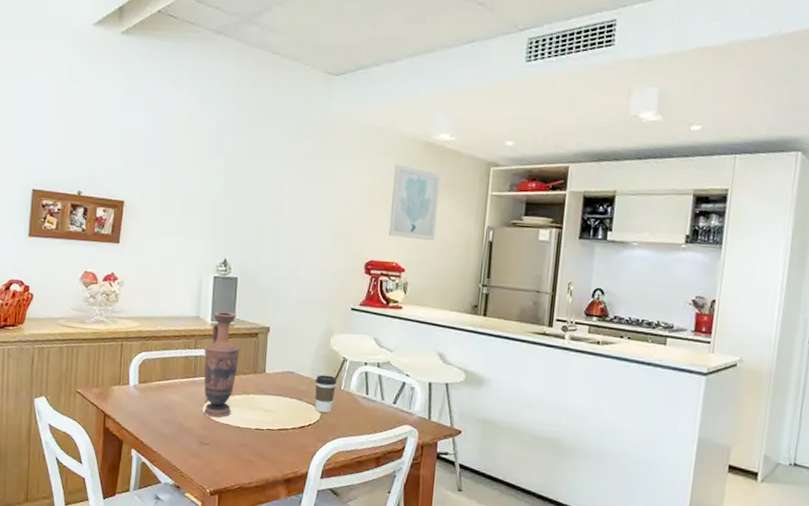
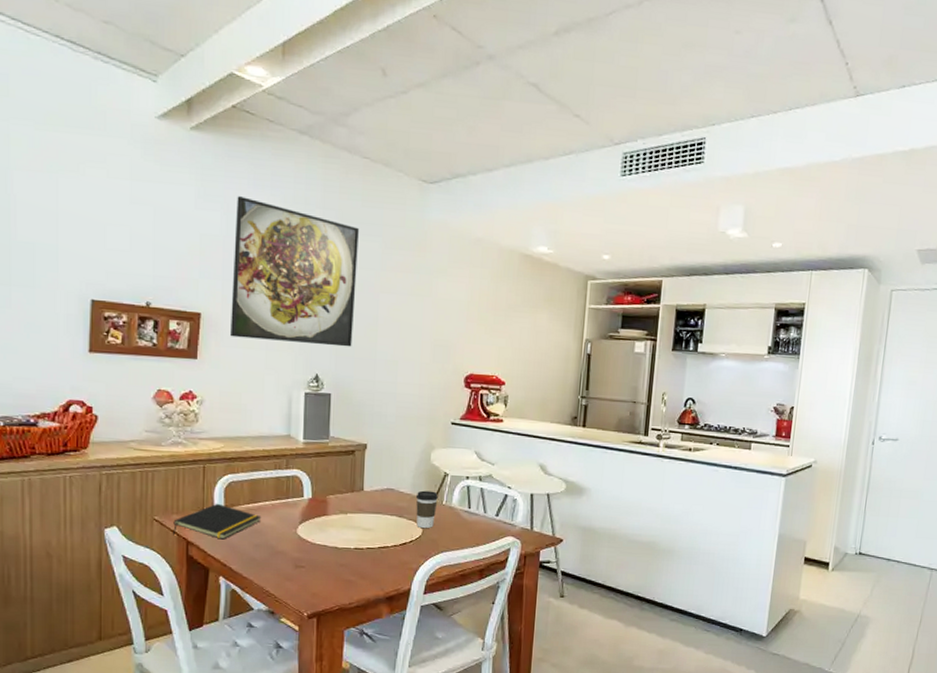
notepad: none [93,379,171,414] -> present [173,503,262,540]
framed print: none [149,93,268,233] -> present [230,196,359,347]
vase: present [203,311,240,418] -> none [296,429,336,539]
wall art: present [388,164,440,241] -> none [487,276,539,354]

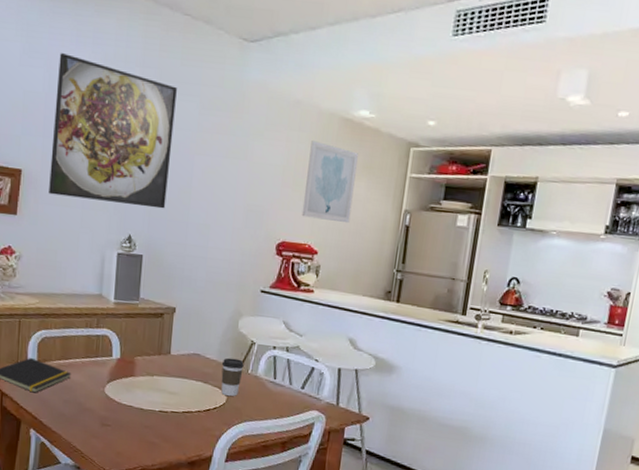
wall art: none [487,276,539,354] -> present [301,141,358,224]

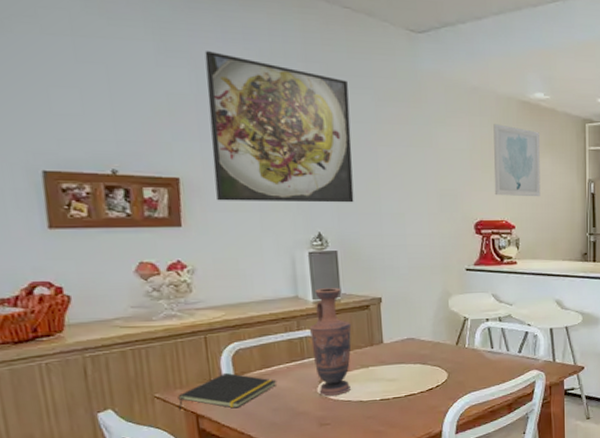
vase: none [105,290,145,399] -> present [309,288,352,397]
coffee cup: present [221,357,244,397] -> none [437,336,460,373]

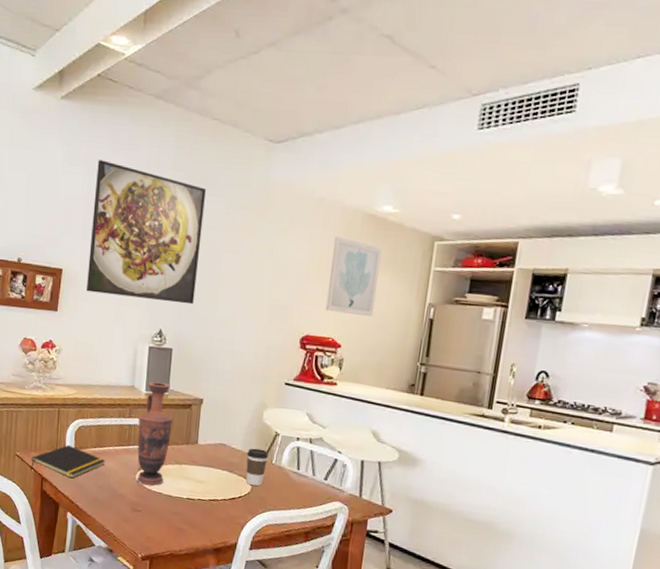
coffee cup: none [437,336,460,373] -> present [246,448,268,486]

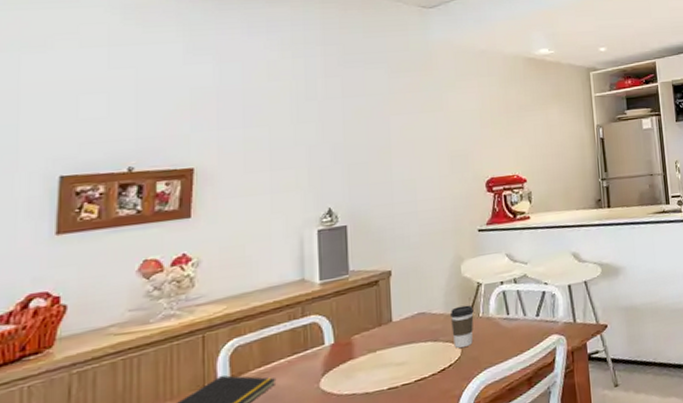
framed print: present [86,160,206,305] -> none [228,45,366,187]
vase: present [137,382,174,486] -> none [314,265,359,391]
wall art: present [325,237,382,317] -> none [501,82,551,151]

